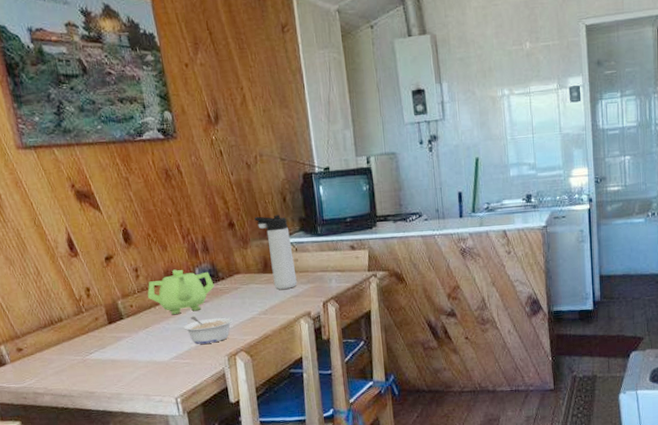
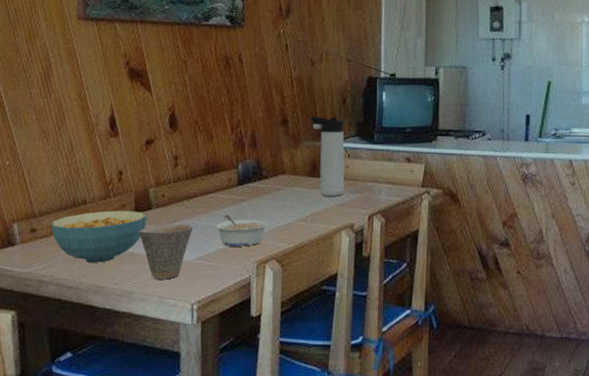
cereal bowl: none [34,322,121,373] -> present [50,210,148,263]
cup: none [116,329,165,380] -> present [139,224,194,280]
teapot: present [147,269,215,315] -> none [182,162,256,211]

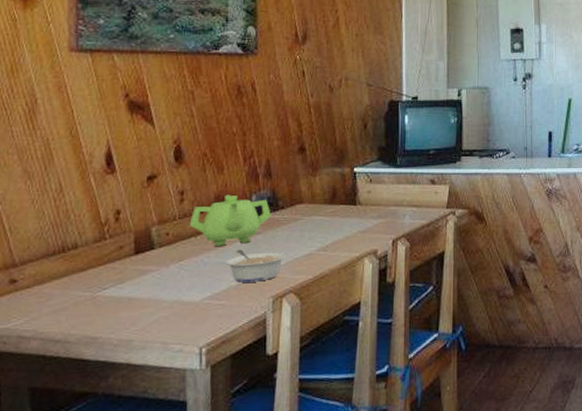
cereal bowl: present [50,210,148,263] -> none [34,252,149,312]
cup: present [139,224,194,280] -> none [139,262,202,324]
teapot: none [182,162,256,211] -> present [189,194,271,247]
thermos bottle: present [310,116,345,196] -> none [329,142,367,223]

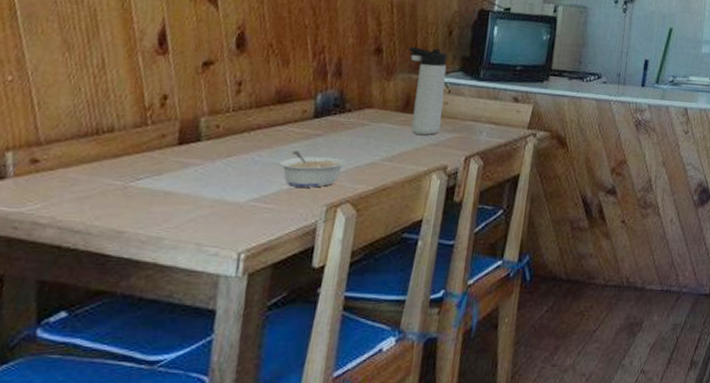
teapot: present [189,194,271,247] -> none [243,90,337,146]
thermos bottle: none [329,142,367,223] -> present [409,46,448,135]

